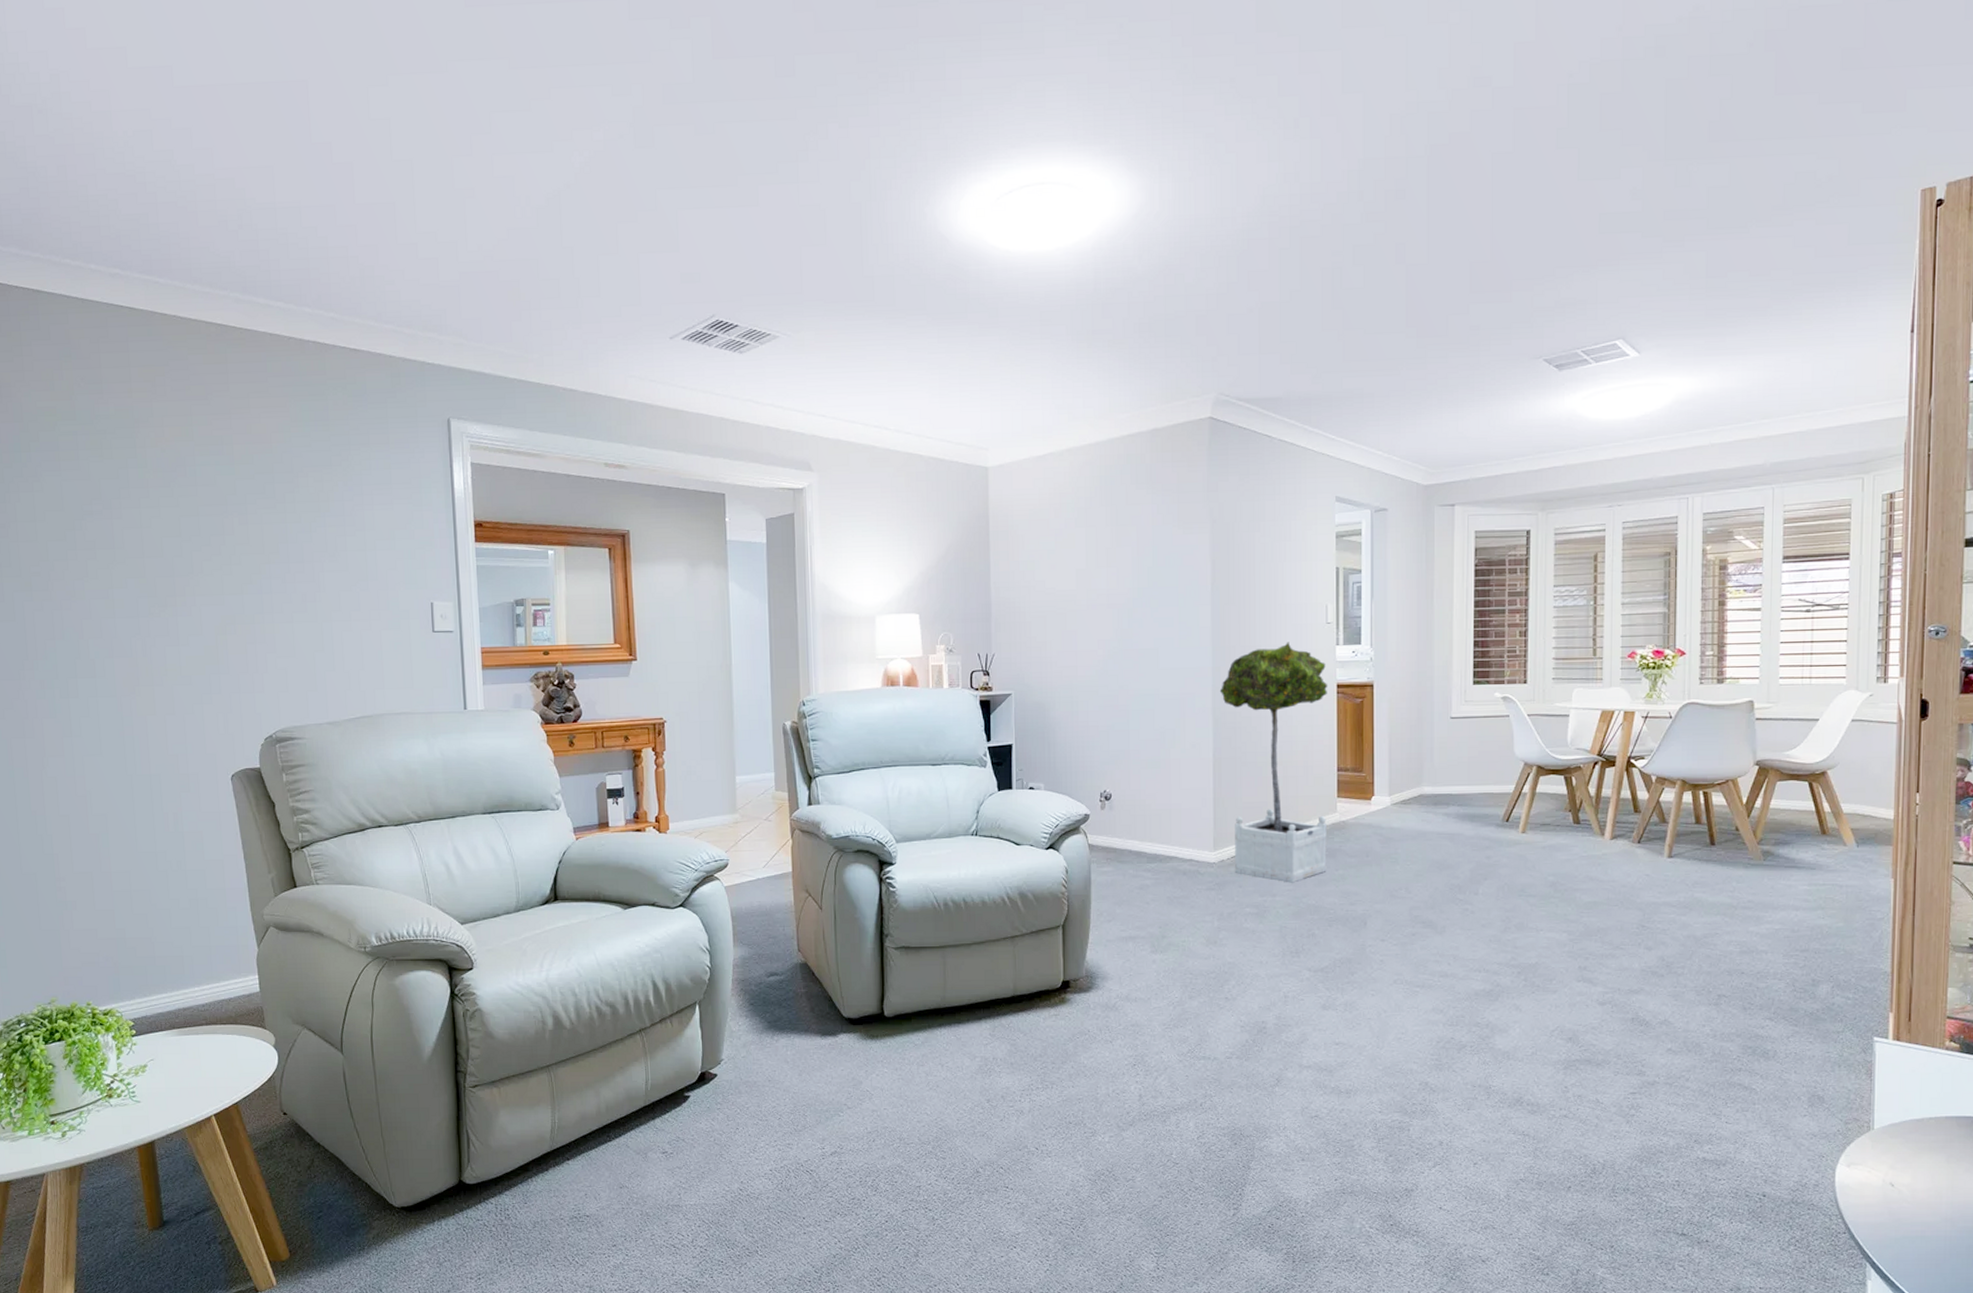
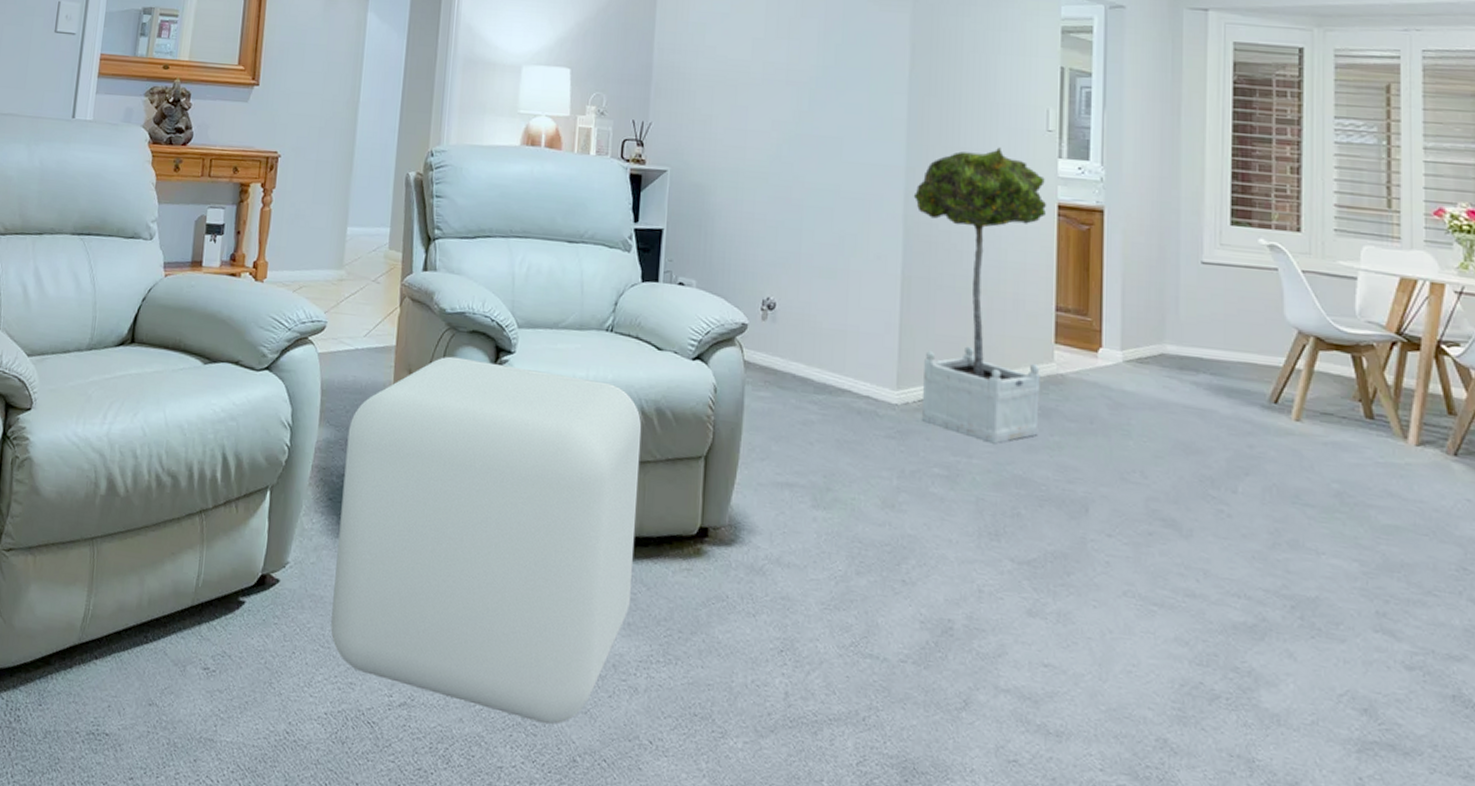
cube: none [760,873,1012,1149] -> present [330,356,642,725]

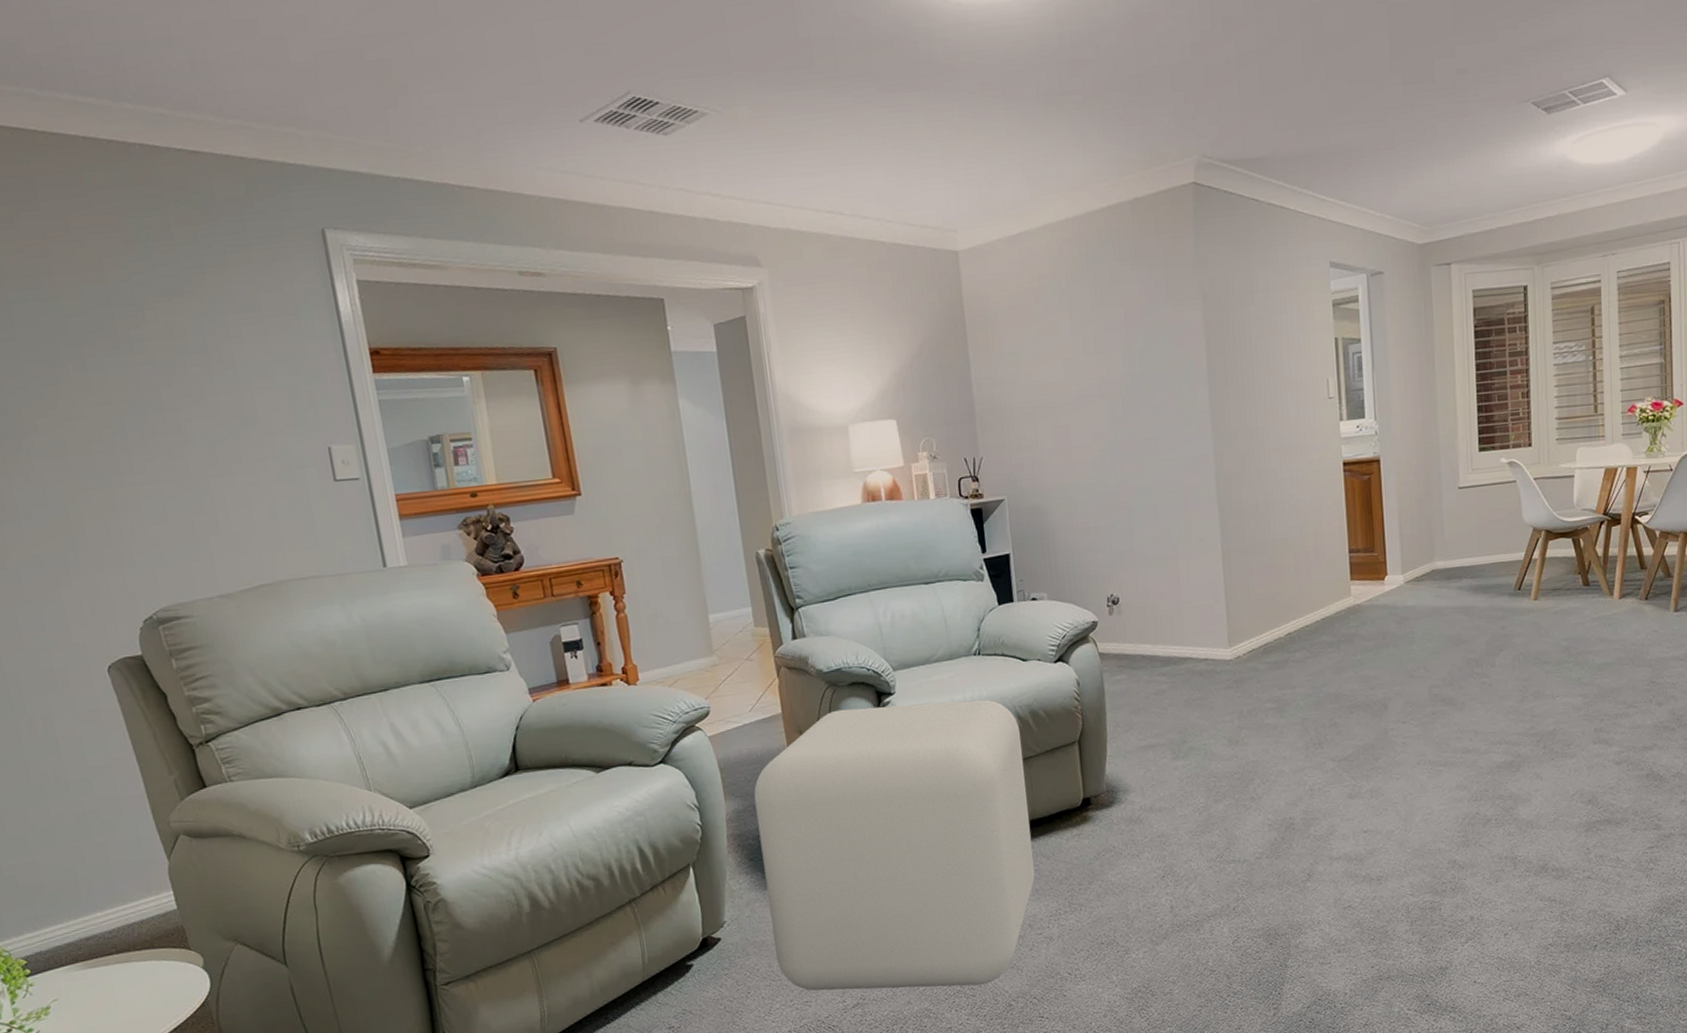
potted tree: present [913,147,1047,444] -> none [1223,421,1344,674]

